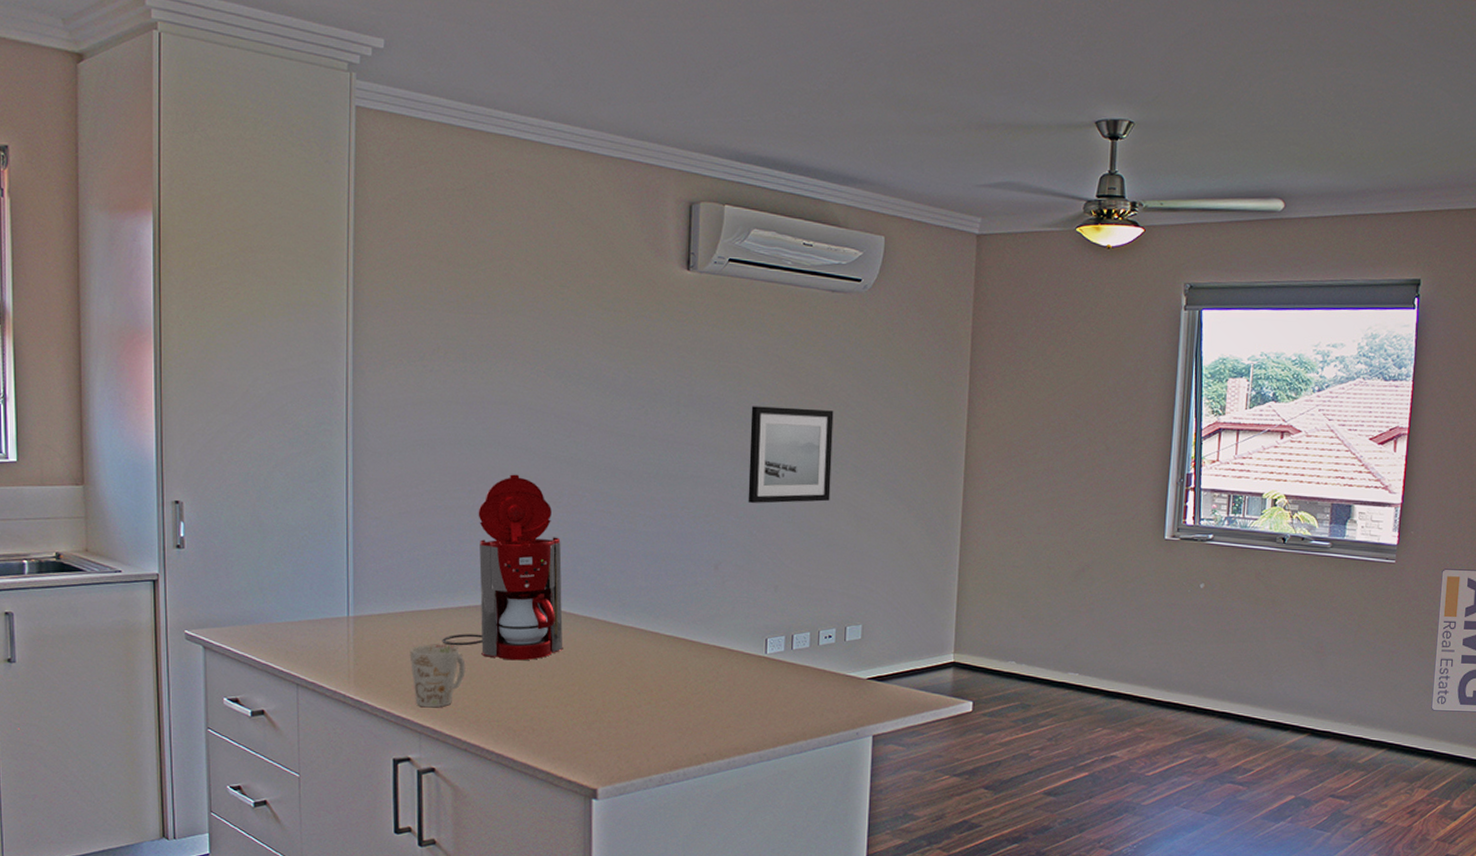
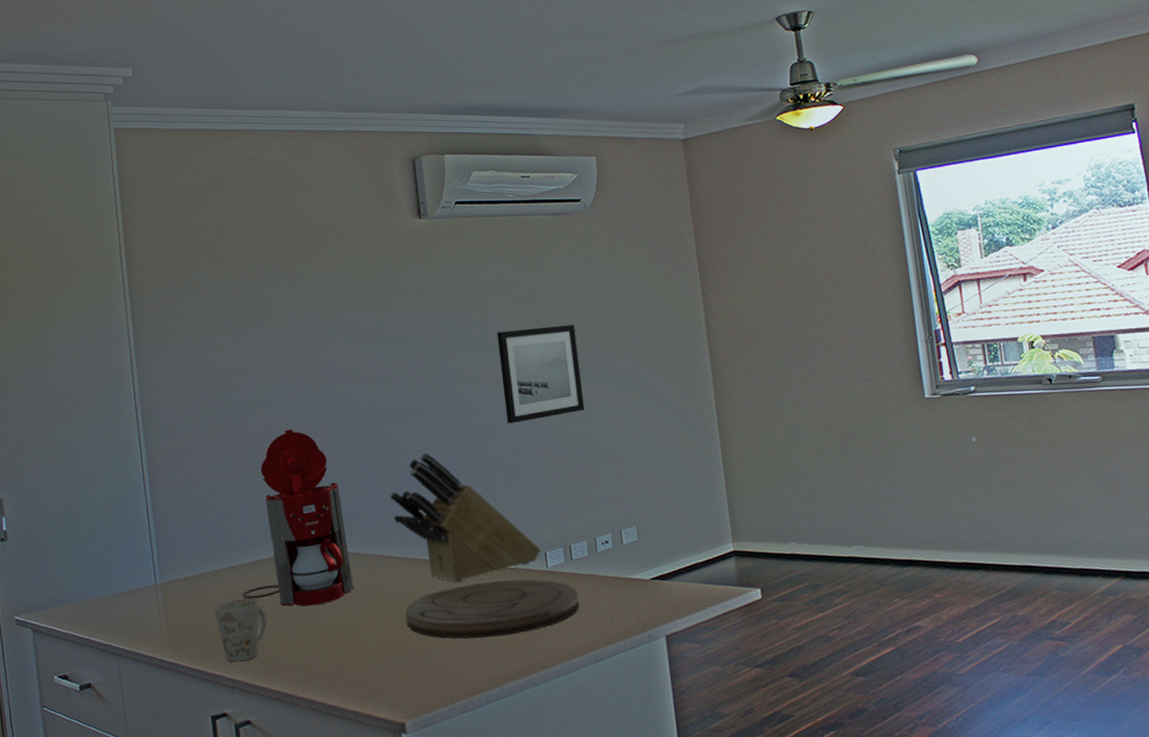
knife block: none [613,519,763,657] -> present [389,452,541,583]
cutting board: none [613,660,794,716] -> present [405,579,580,639]

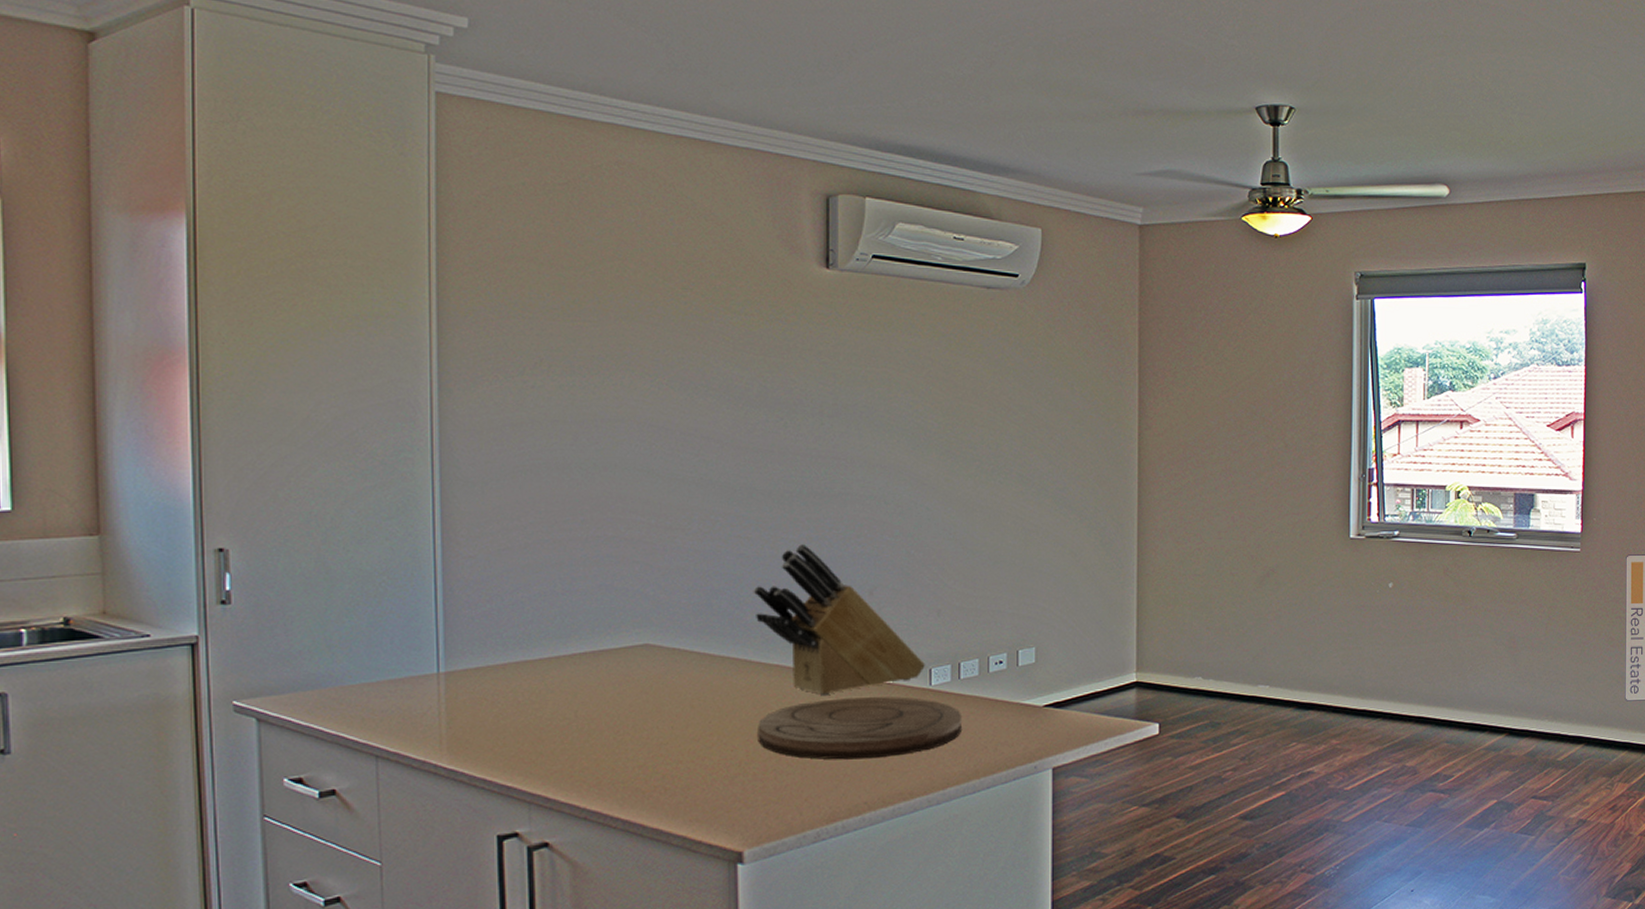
mug: present [214,598,267,662] -> none [514,698,583,773]
coffee maker: present [242,429,355,606] -> none [553,500,698,712]
wall art: present [496,324,585,424] -> none [903,414,995,520]

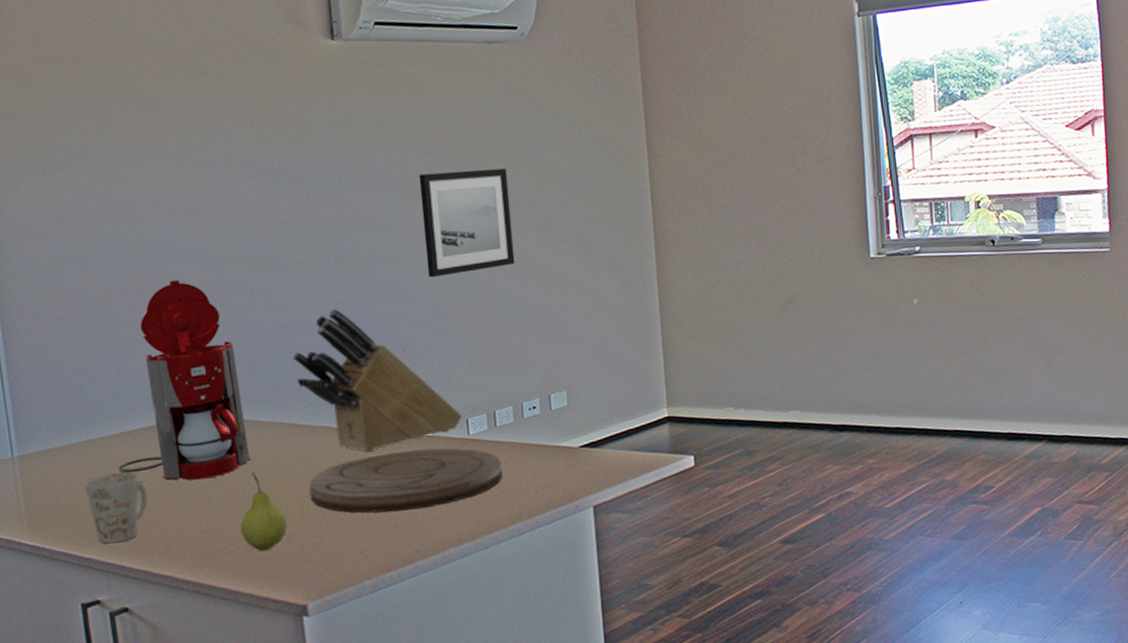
mug: none [514,698,583,773] -> present [84,472,148,544]
coffee maker: none [553,500,698,712] -> present [118,280,251,480]
fruit: none [679,707,730,792] -> present [240,471,287,551]
wall art: none [903,414,995,520] -> present [418,168,515,277]

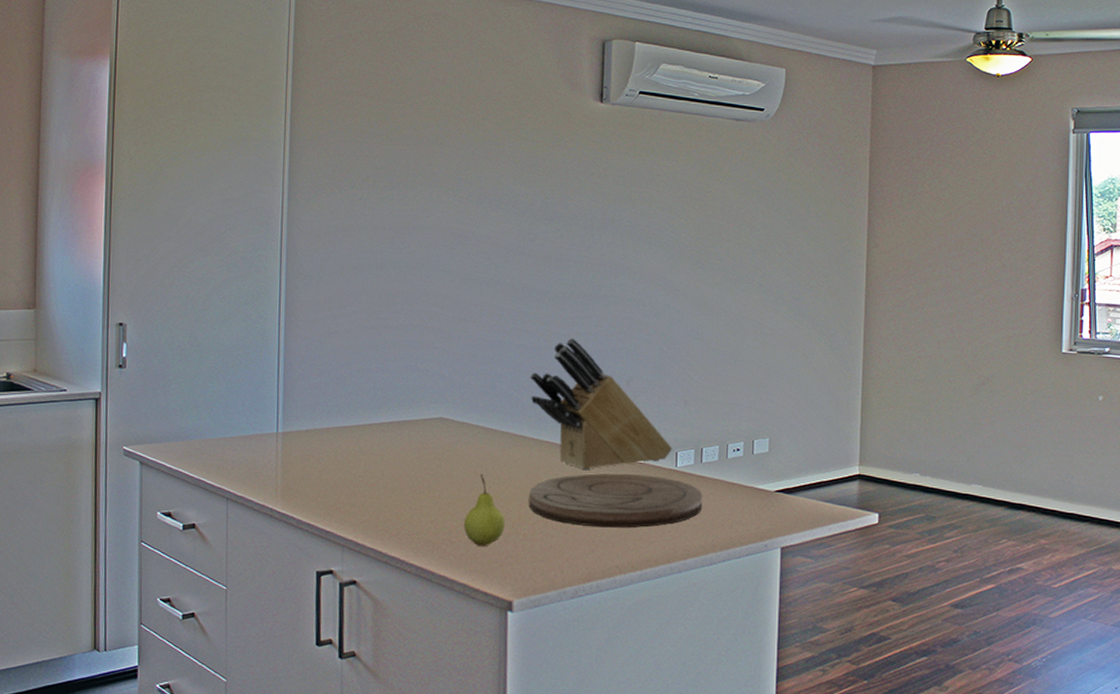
mug: present [84,472,148,544] -> none [334,459,388,521]
coffee maker: present [118,280,251,480] -> none [365,295,481,475]
wall art: present [418,168,515,277] -> none [658,228,740,321]

